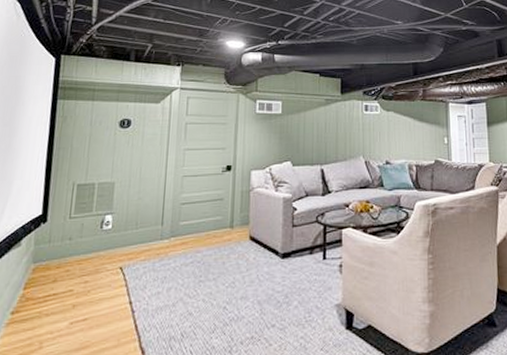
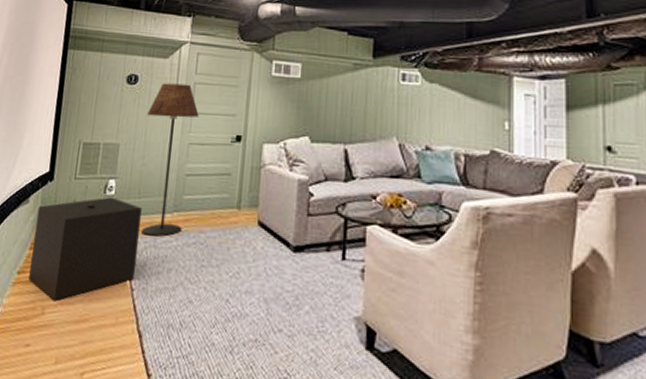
subwoofer: none [24,231,140,335] -> present [28,197,142,302]
floor lamp: none [140,125,191,261] -> present [142,83,199,237]

